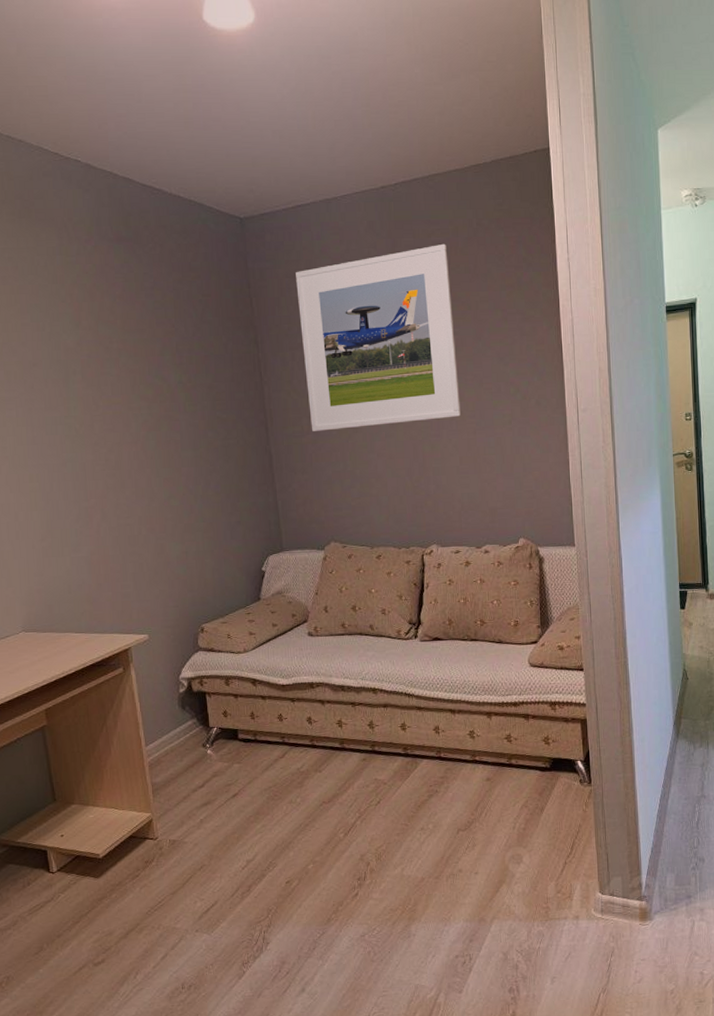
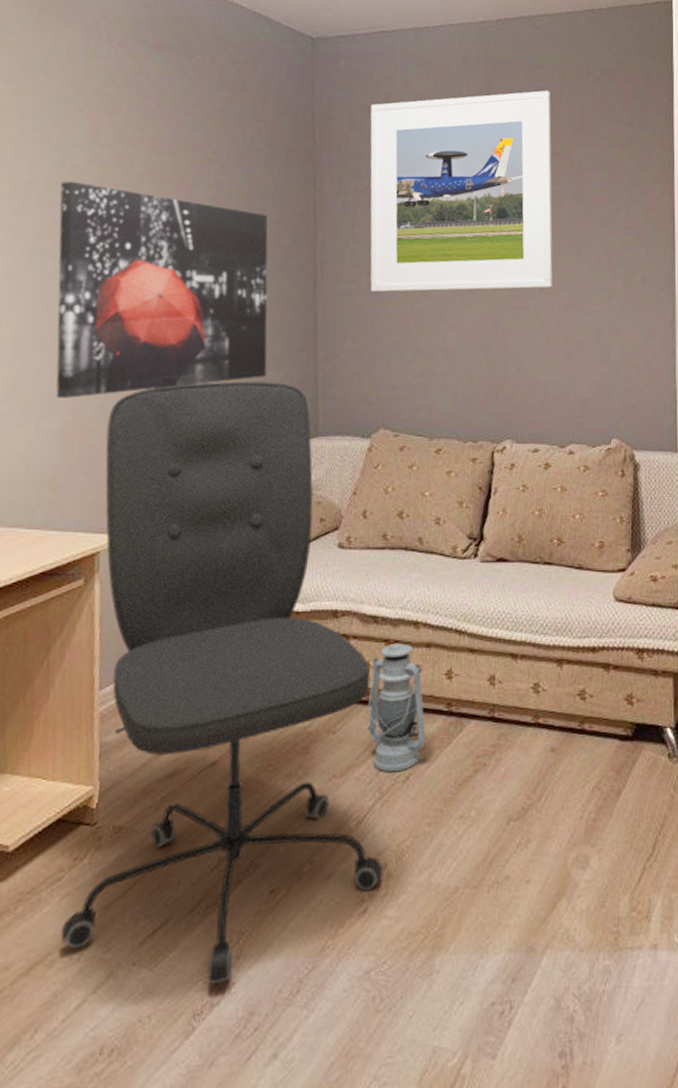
wall art: none [59,360,238,534] -> present [55,181,268,398]
office chair: none [122,510,367,944] -> present [60,381,383,984]
lantern: none [342,705,390,799] -> present [367,643,426,773]

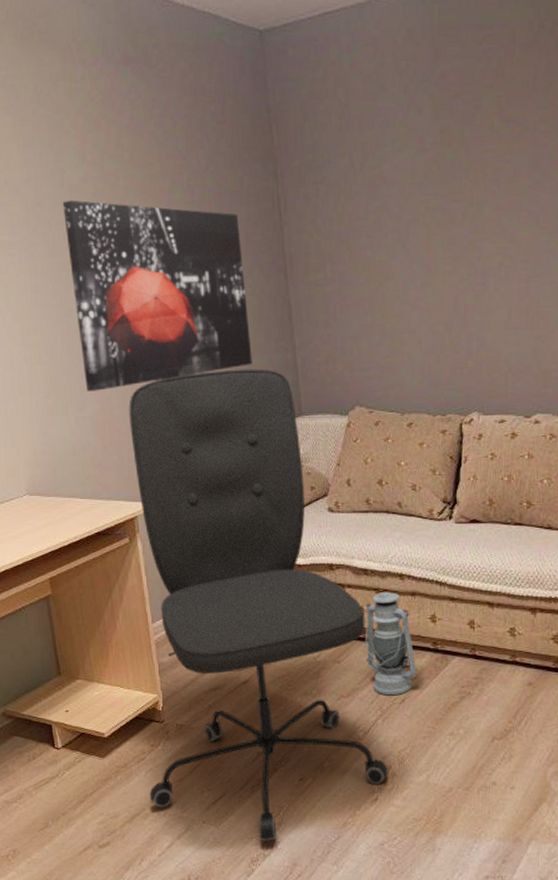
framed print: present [370,90,554,293] -> none [322,52,512,280]

